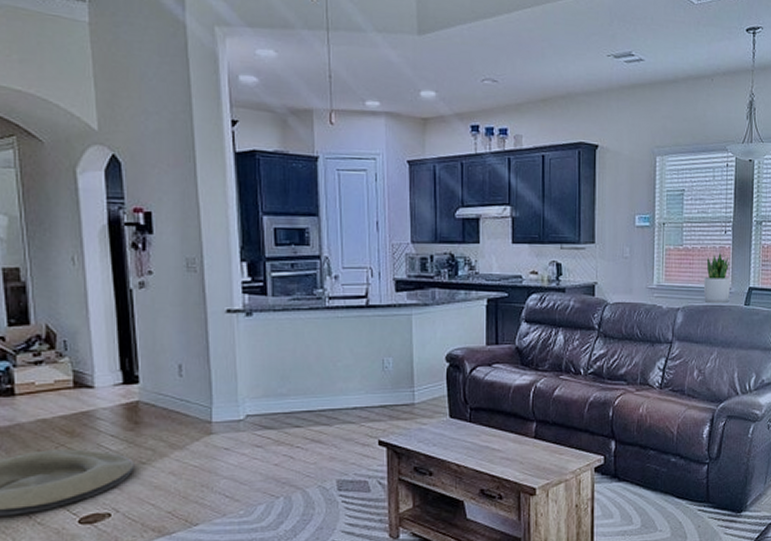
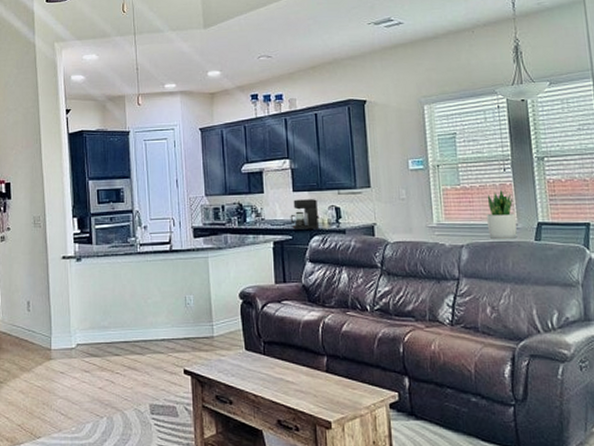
coffee maker: none [507,252,539,286] -> present [290,199,320,229]

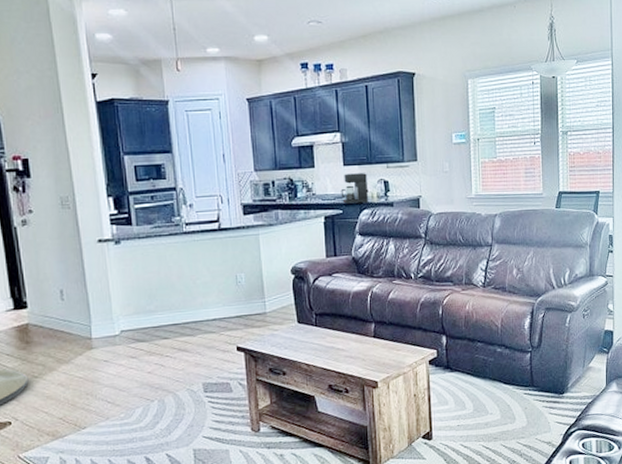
planter: present [486,190,517,240] -> none [517,162,542,209]

